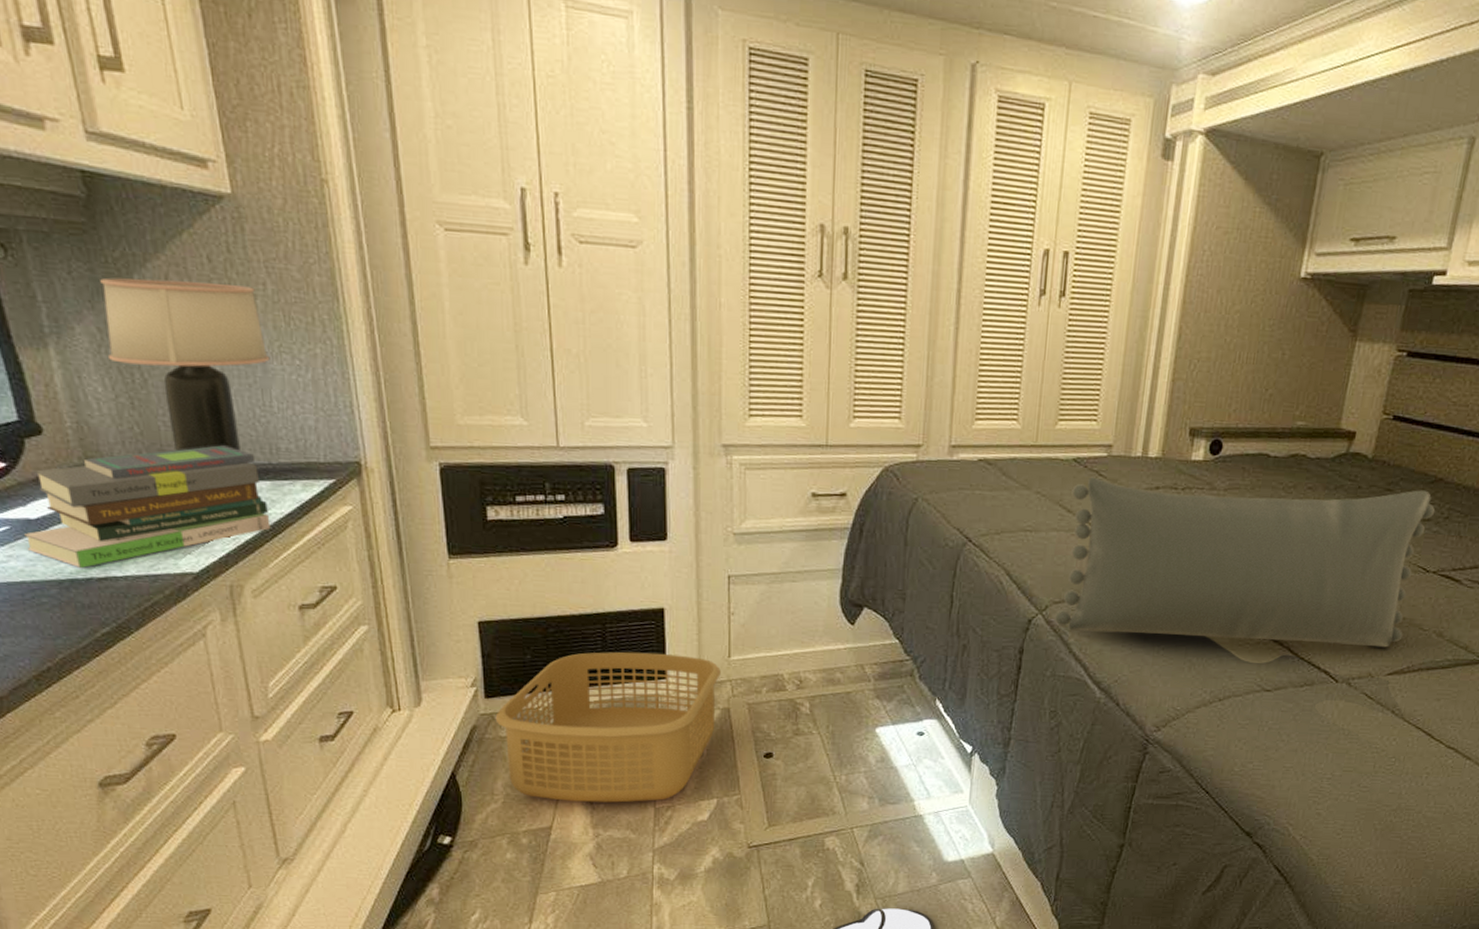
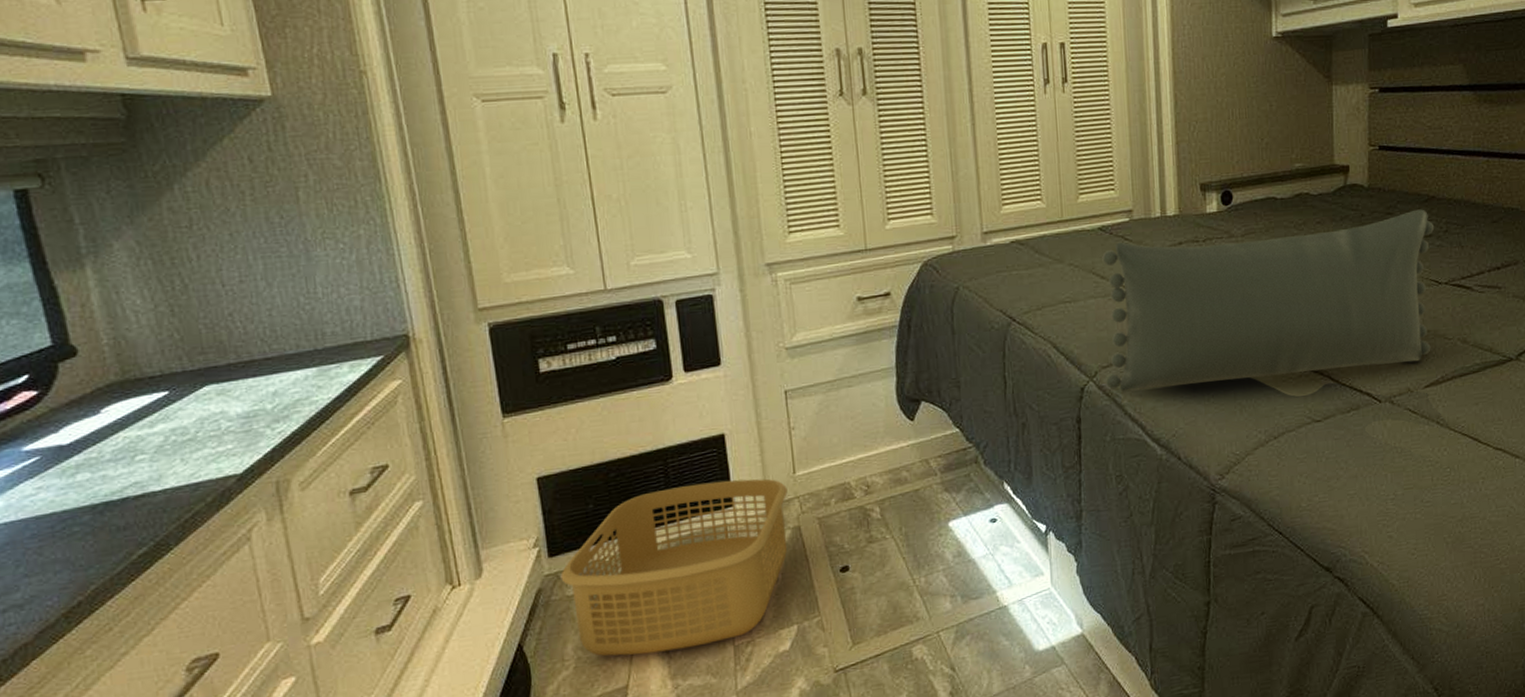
books: present [24,445,271,568] -> none [56,338,318,488]
table lamp: present [100,277,270,452] -> none [140,180,314,352]

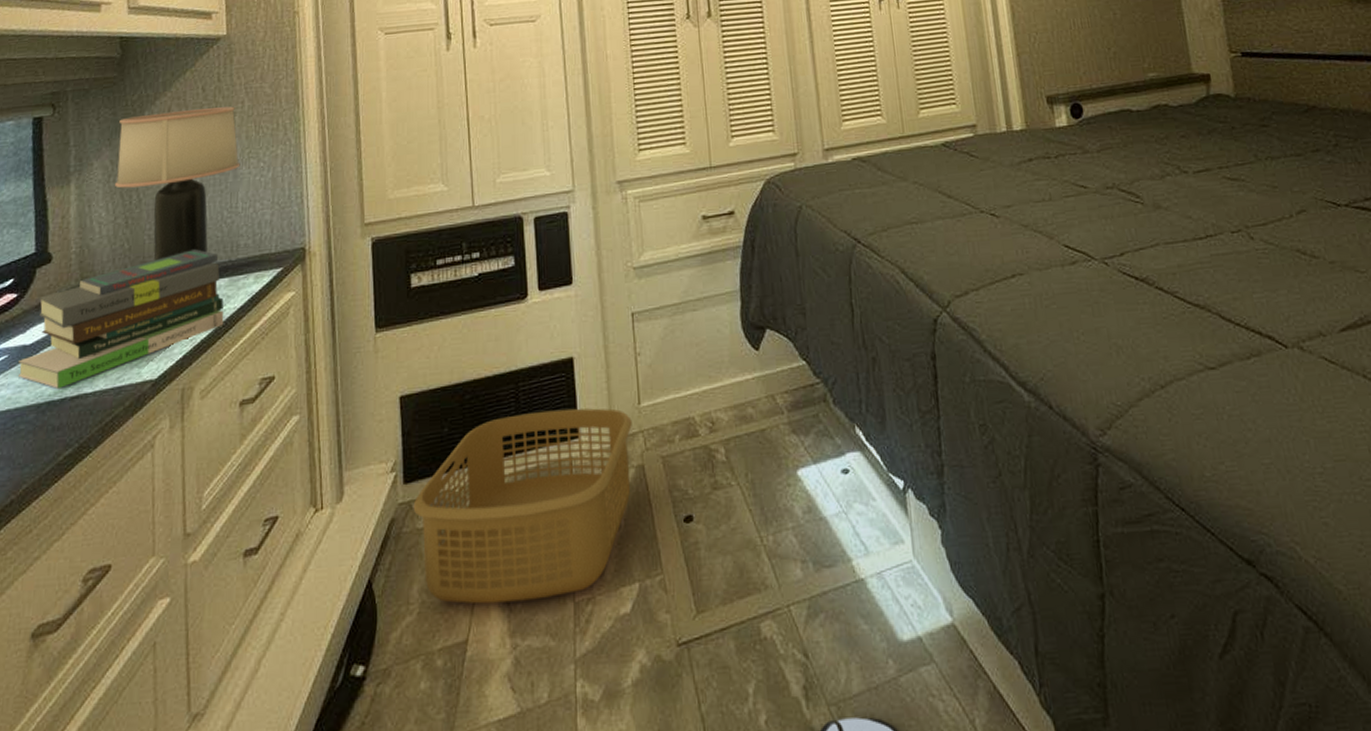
books: none [56,338,318,488] -> present [18,249,224,389]
table lamp: none [140,180,314,352] -> present [114,106,241,262]
pillow: present [1102,209,1435,392] -> none [947,120,1341,326]

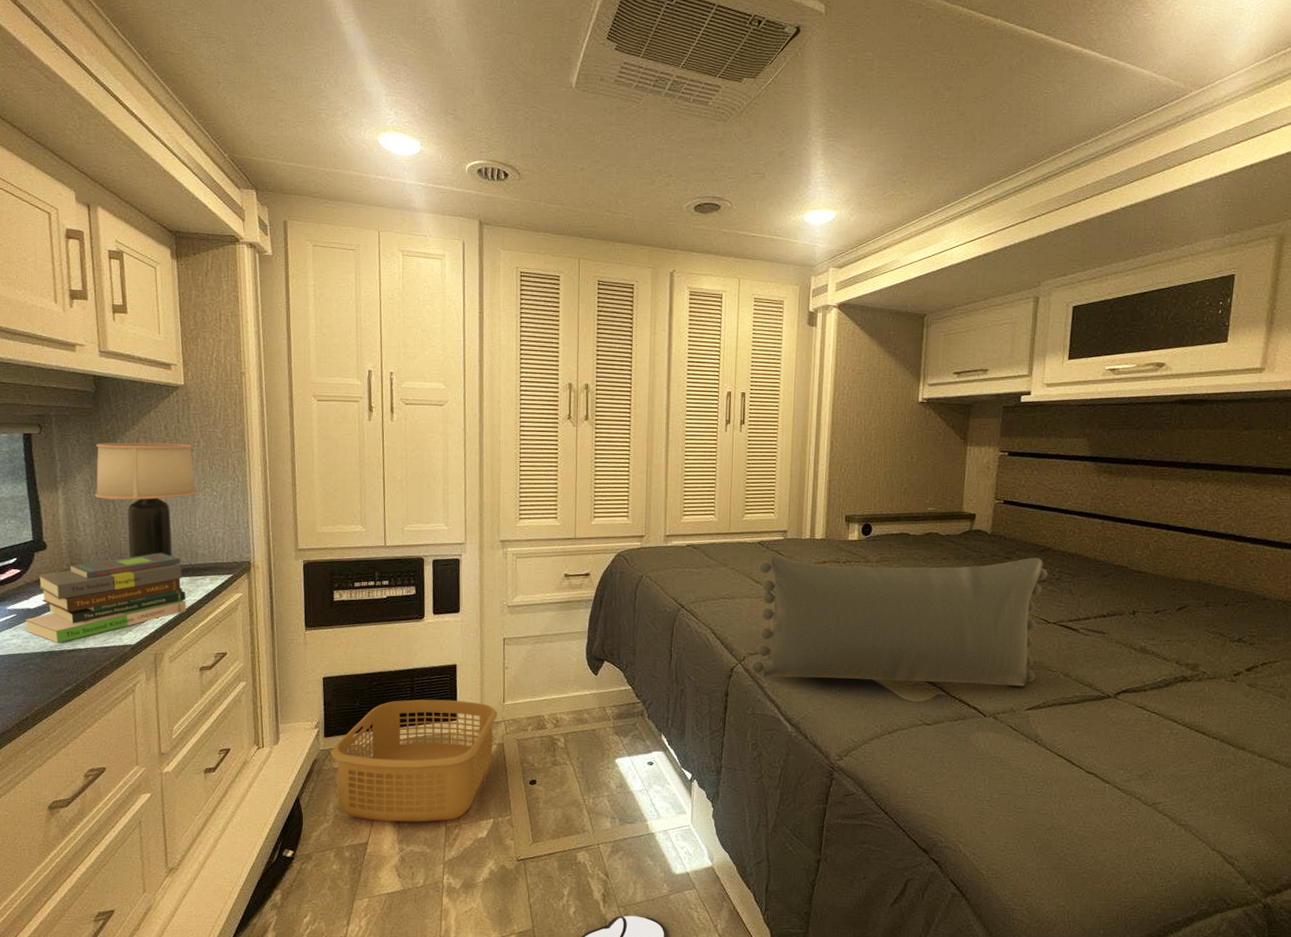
pillow: none [947,120,1341,326] -> present [752,555,1048,687]

